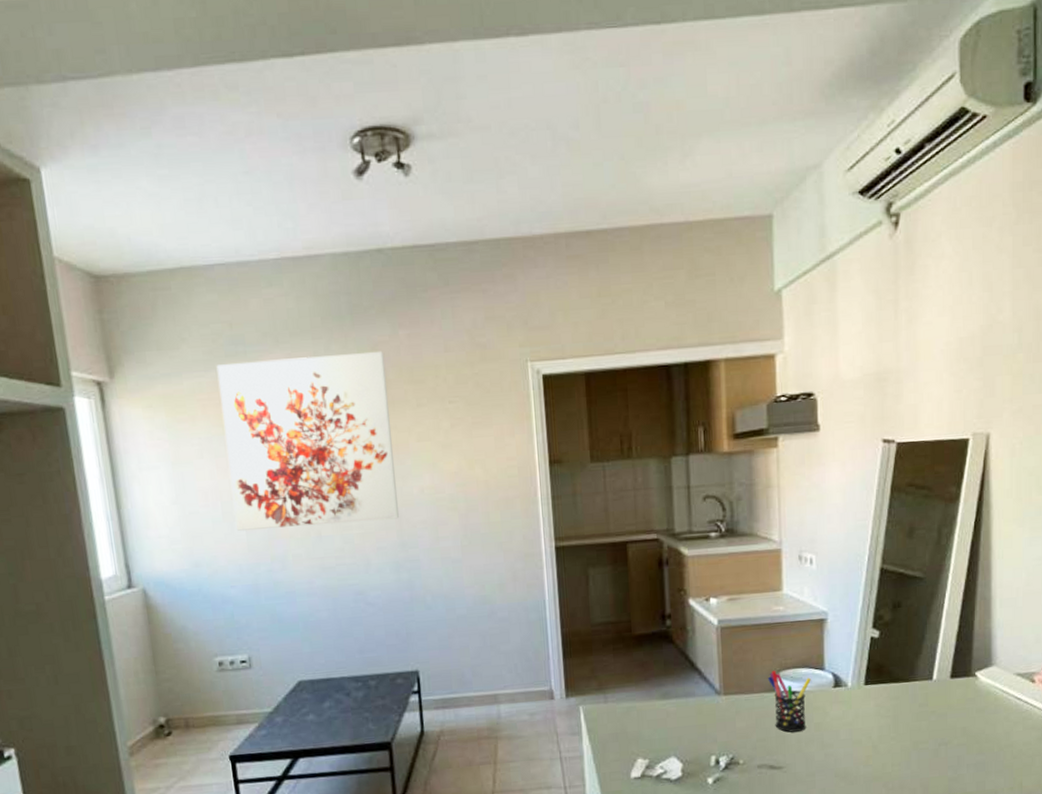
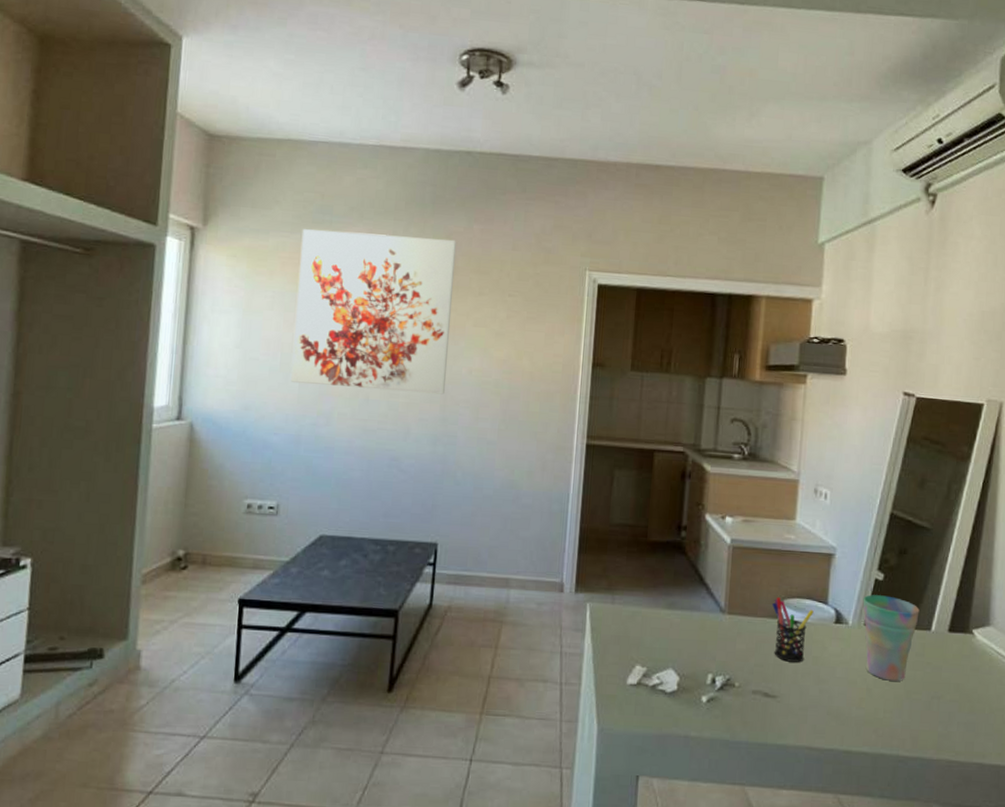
cup: none [860,652,919,735] -> present [863,595,920,681]

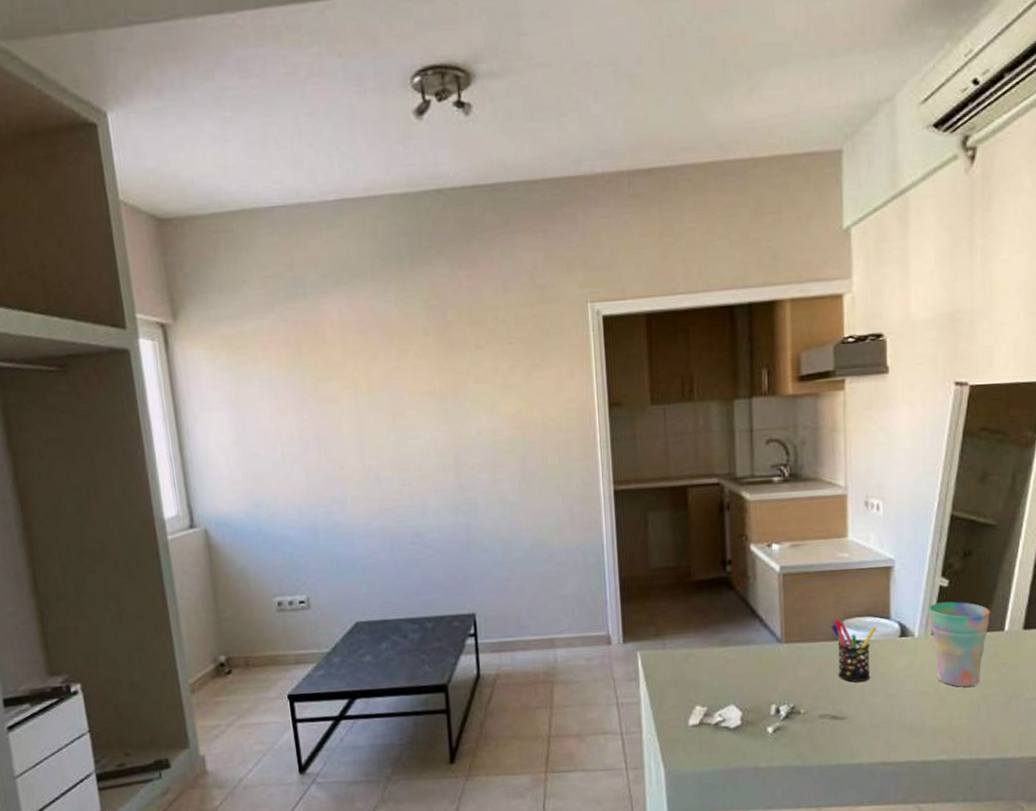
wall art: present [291,229,457,395] -> none [277,292,457,472]

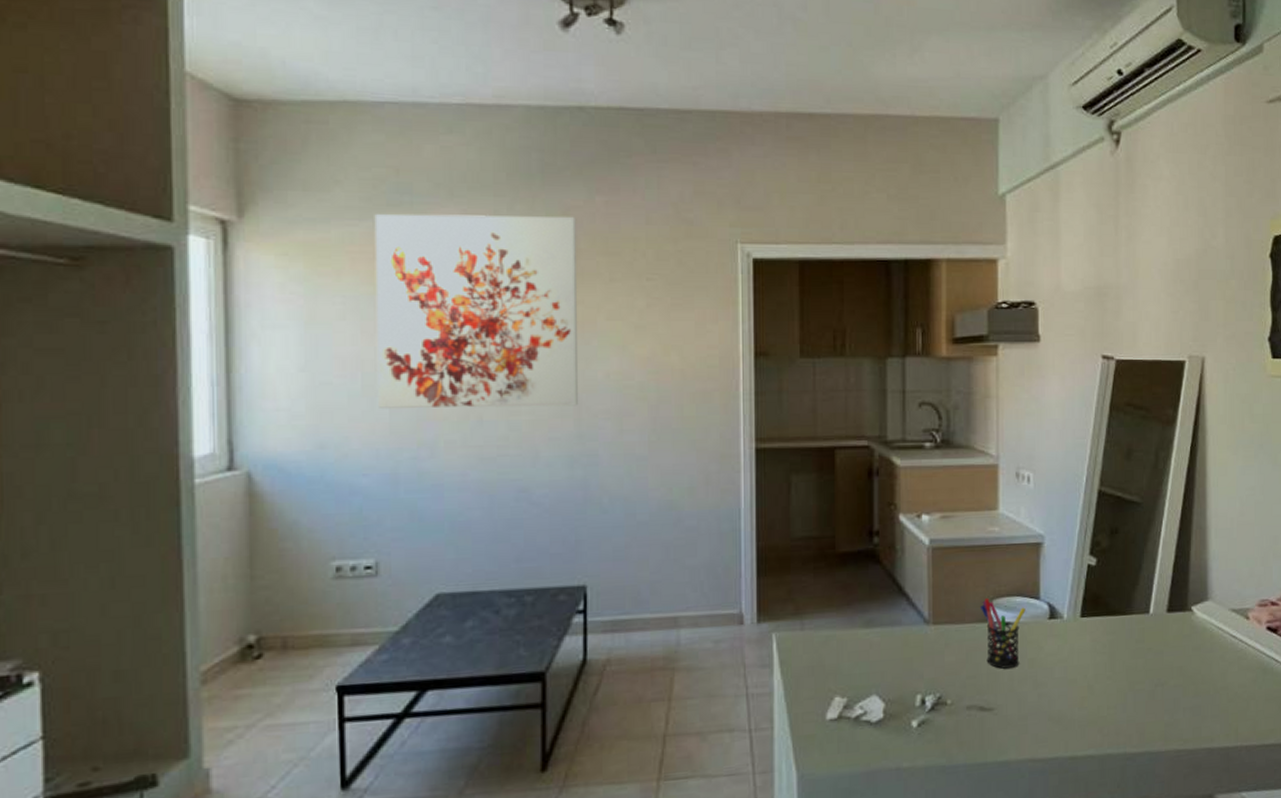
wall art: none [277,292,457,472] -> present [374,214,578,408]
cup: present [928,601,990,687] -> none [1077,581,1136,674]

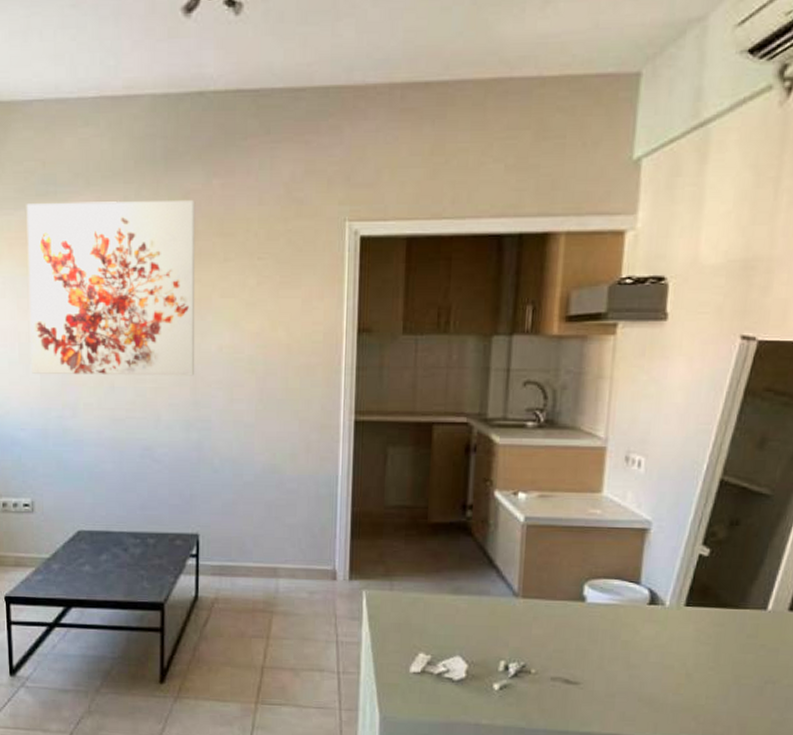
pen holder: present [980,597,1026,669] -> none [573,577,623,647]

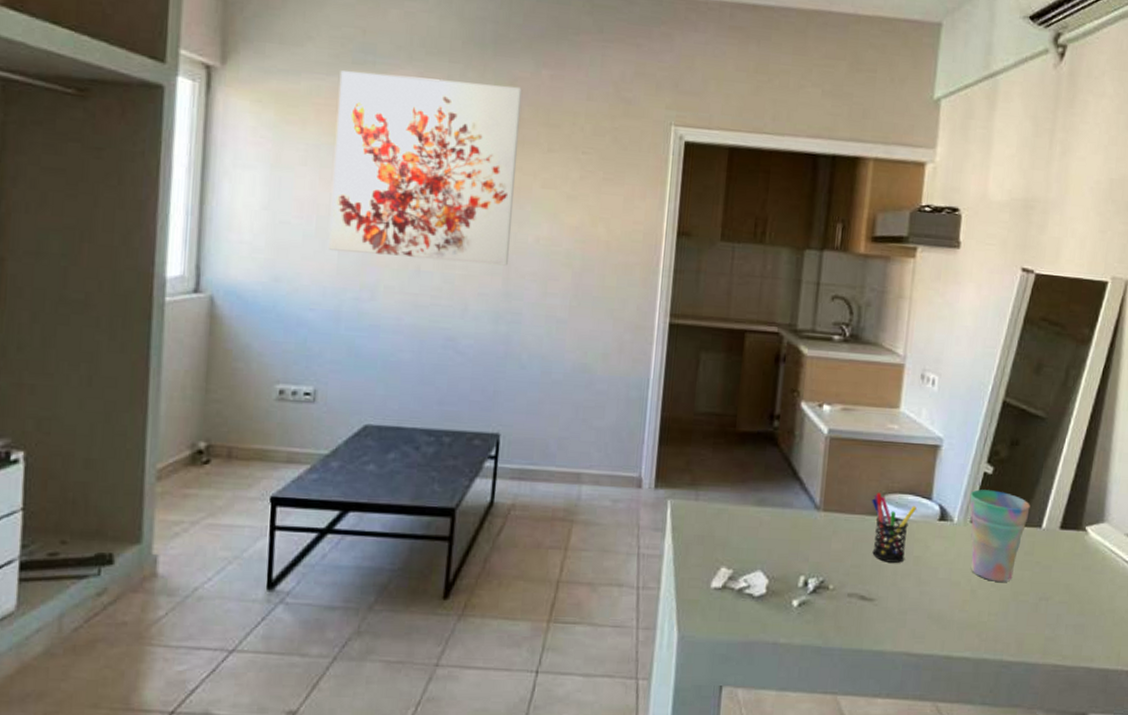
pen holder: none [573,577,623,647] -> present [871,492,917,563]
cup: none [683,572,754,665] -> present [970,489,1030,582]

